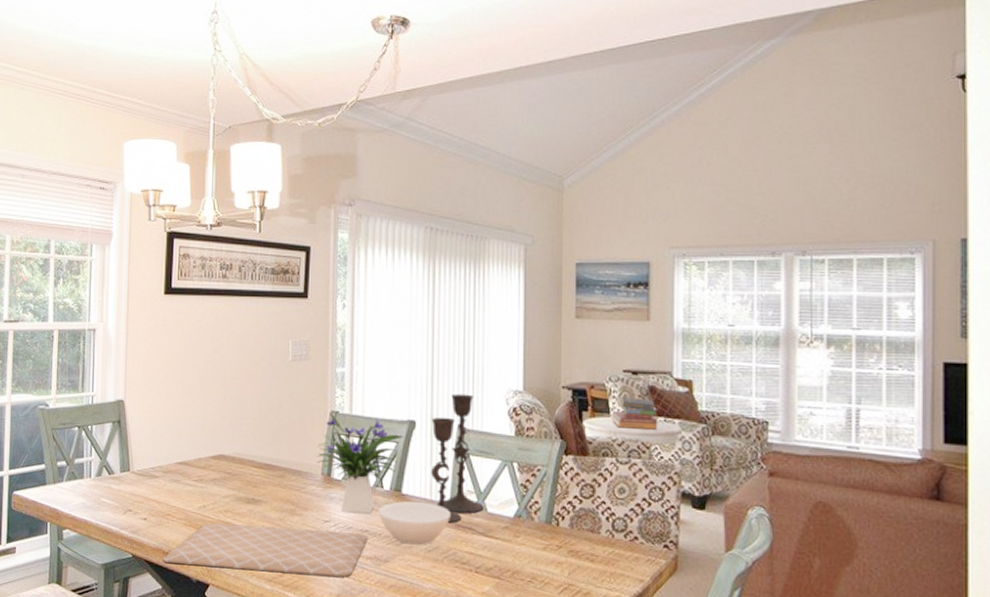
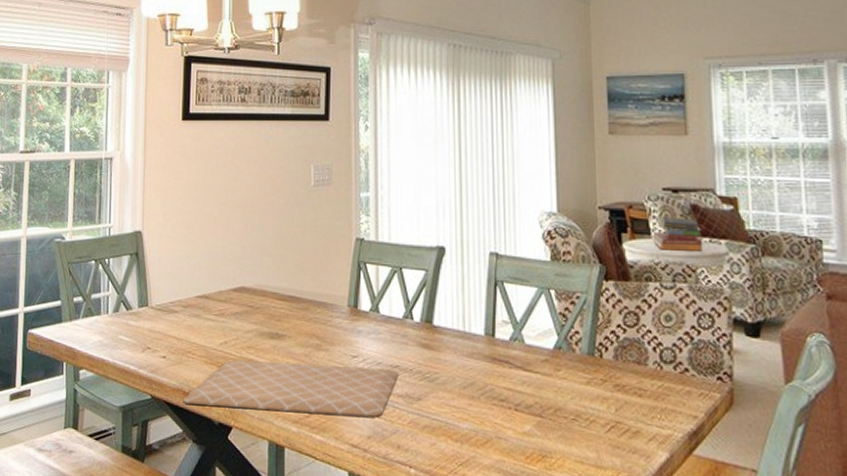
flower arrangement: present [317,413,404,513] -> none [342,240,434,347]
soup bowl: present [379,501,450,545] -> none [410,334,485,381]
candlestick: present [431,393,483,523] -> none [461,217,520,357]

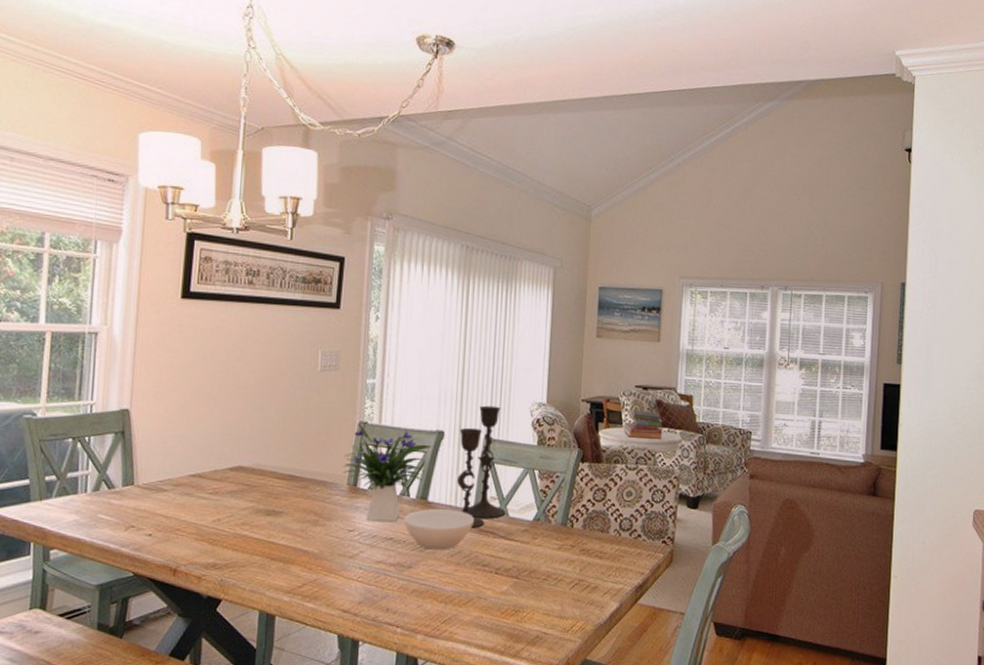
placemat: present [183,360,398,417] -> none [169,536,392,585]
flower arrangement: none [342,240,434,347] -> present [343,423,432,521]
soup bowl: none [410,334,485,381] -> present [404,509,474,550]
candlestick: none [461,217,520,357] -> present [457,405,505,528]

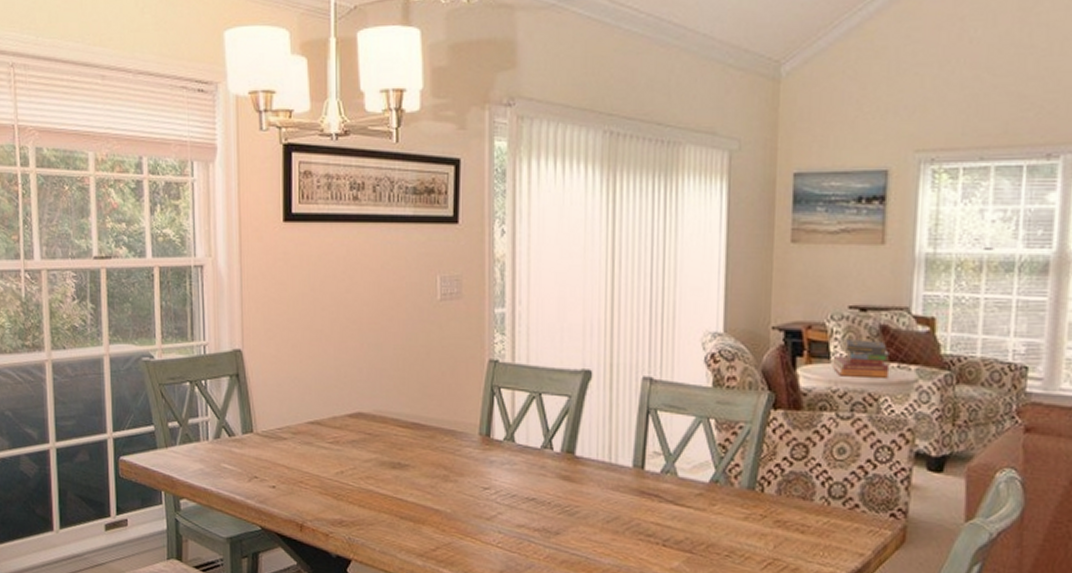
flower arrangement: present [343,423,432,521] -> none [473,362,578,479]
soup bowl: present [404,509,474,550] -> none [548,465,633,515]
candlestick: present [457,405,505,528] -> none [610,337,673,490]

